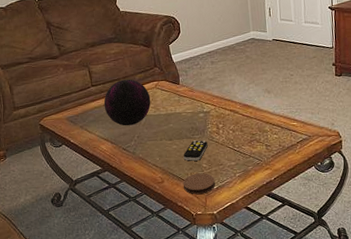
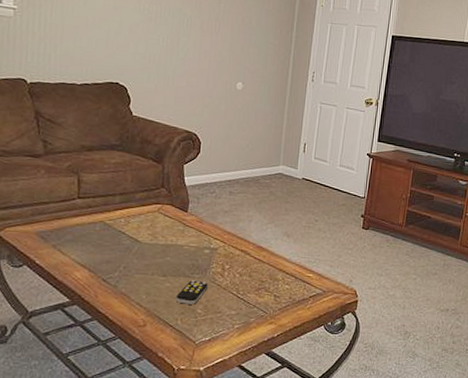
decorative orb: present [103,79,151,126] -> none [88,196,150,253]
coaster: present [182,173,215,195] -> none [168,320,208,346]

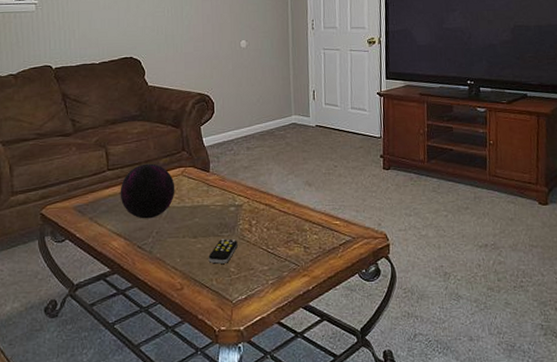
decorative orb: none [88,196,150,253] -> present [120,163,175,219]

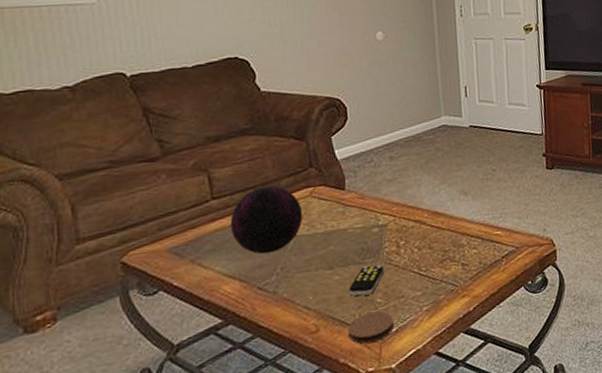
coaster: none [205,279,243,306] -> present [347,311,394,344]

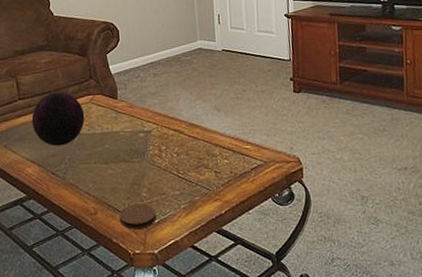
remote control: present [348,265,384,296] -> none [120,164,148,189]

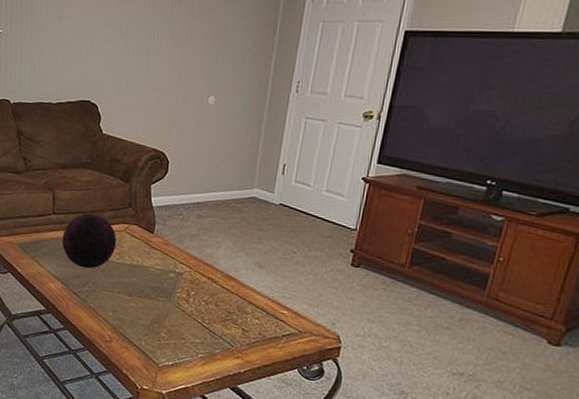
coaster: present [119,203,156,230] -> none [132,341,172,367]

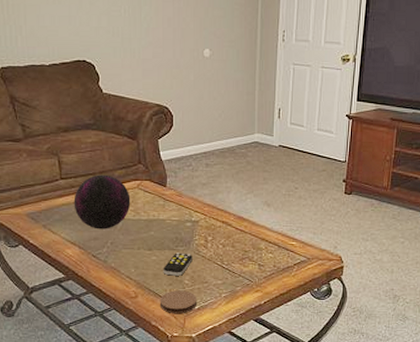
coaster: none [132,341,172,367] -> present [159,290,196,314]
remote control: none [140,302,172,327] -> present [163,253,193,276]

